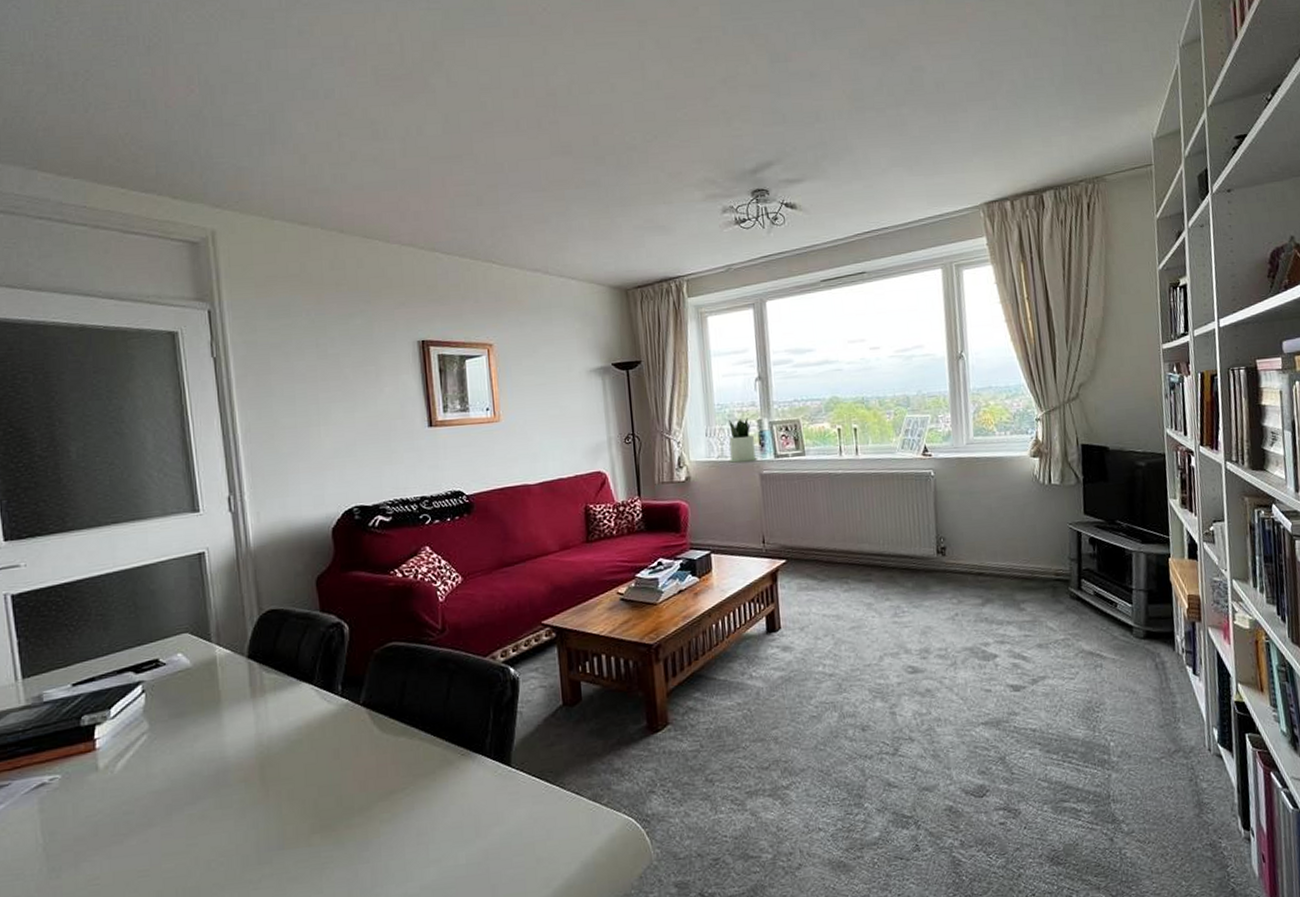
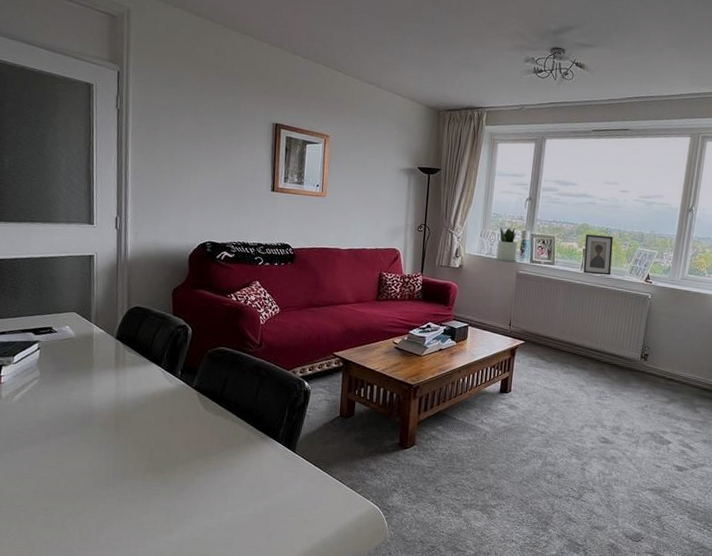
picture frame: none [837,407,879,459] -> present [583,234,614,276]

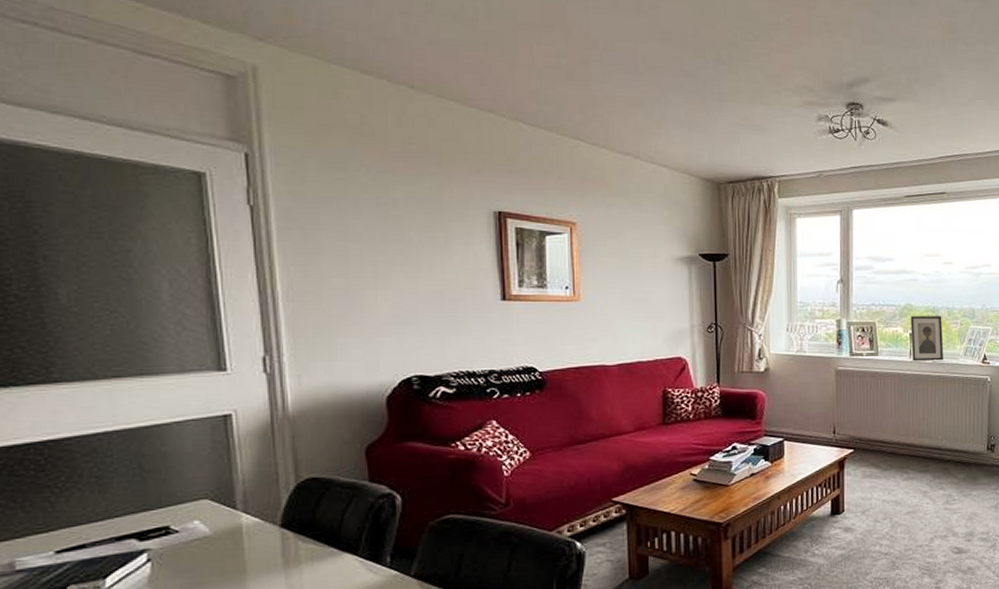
planter: present [494,227,518,263] -> none [807,317,835,359]

